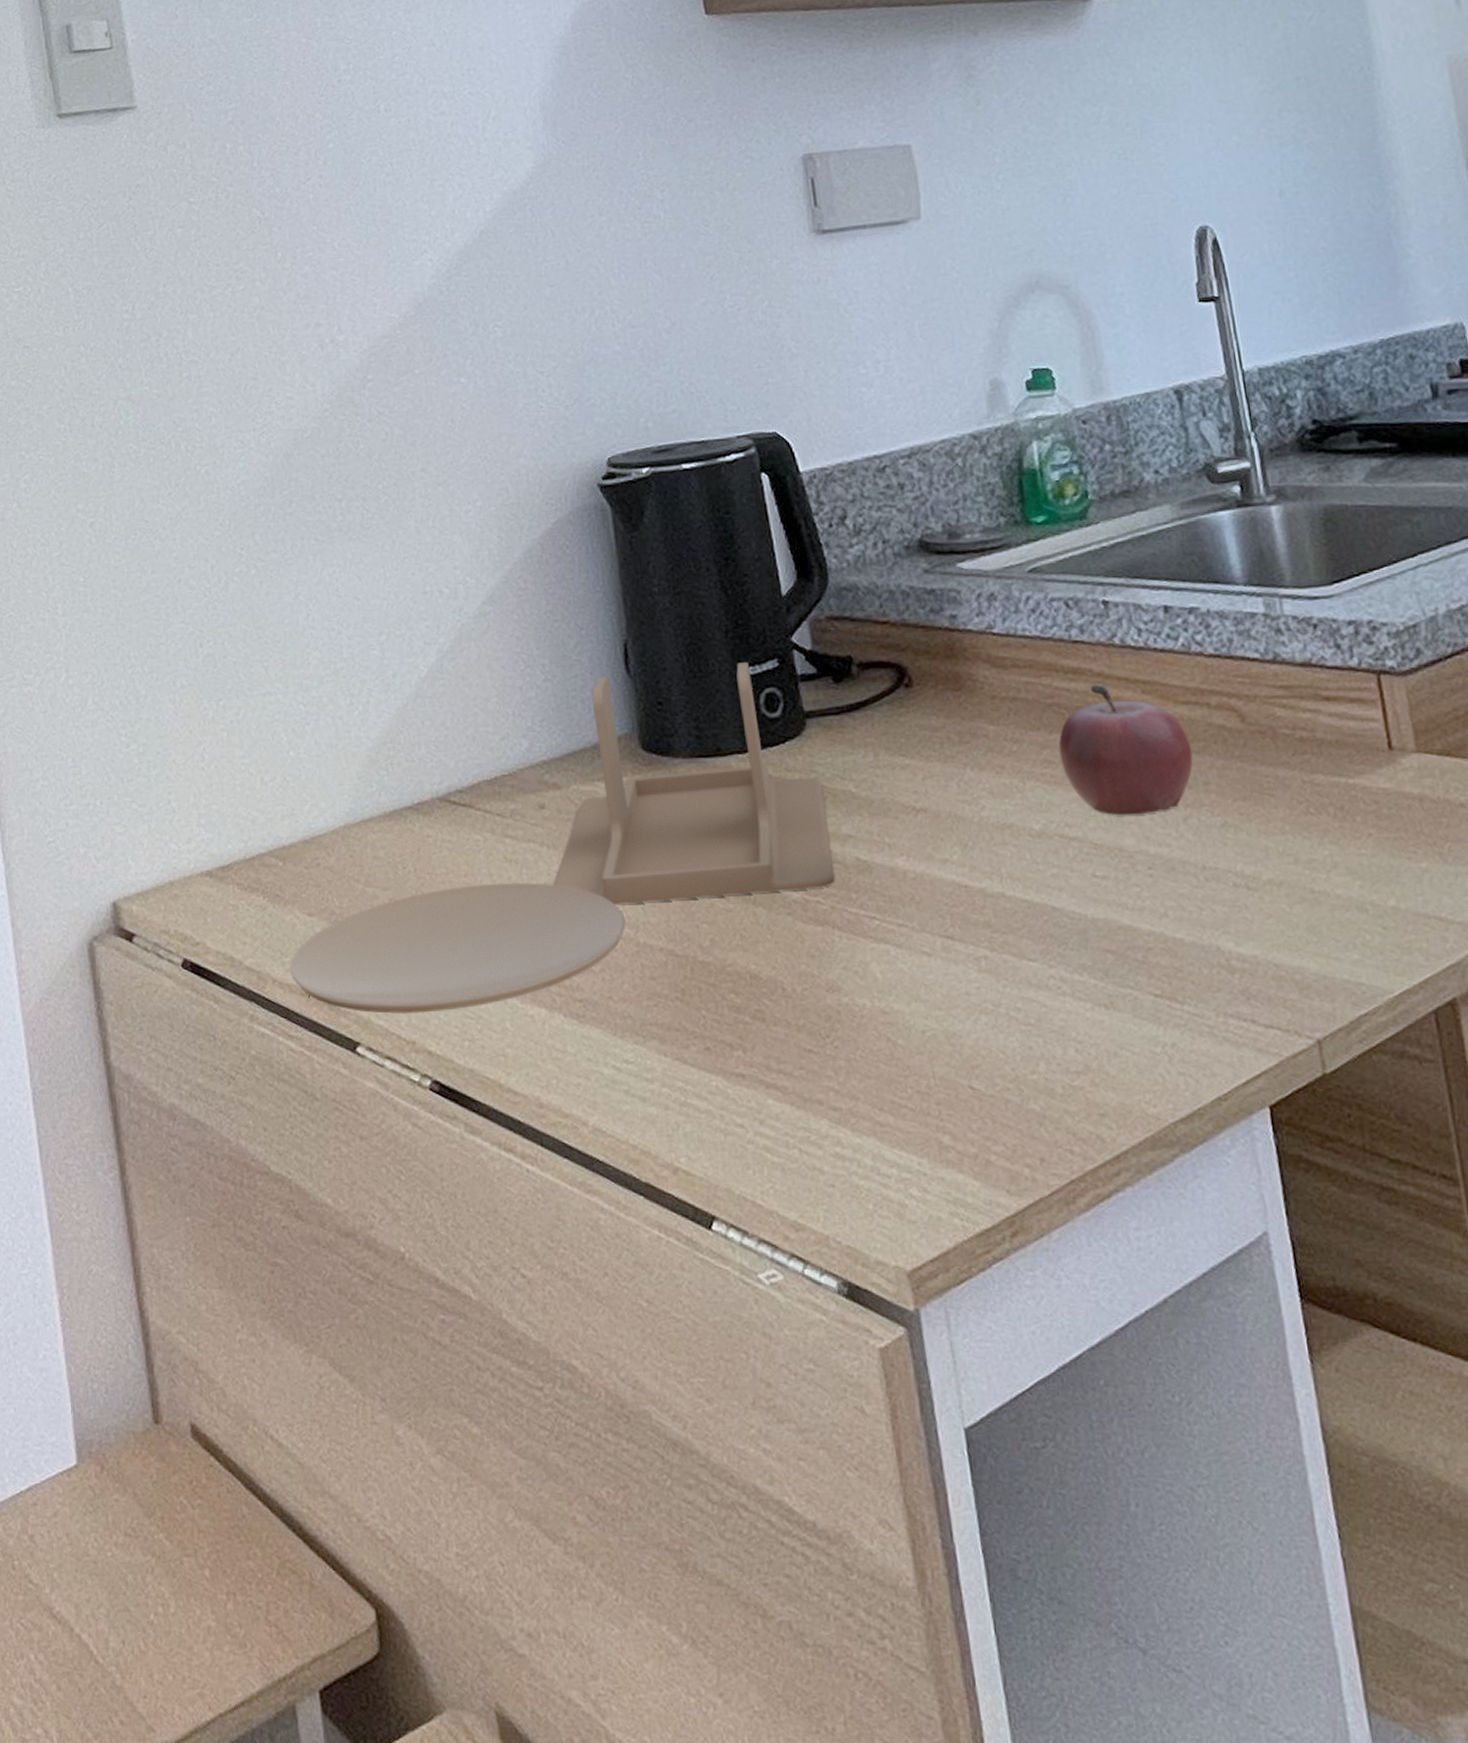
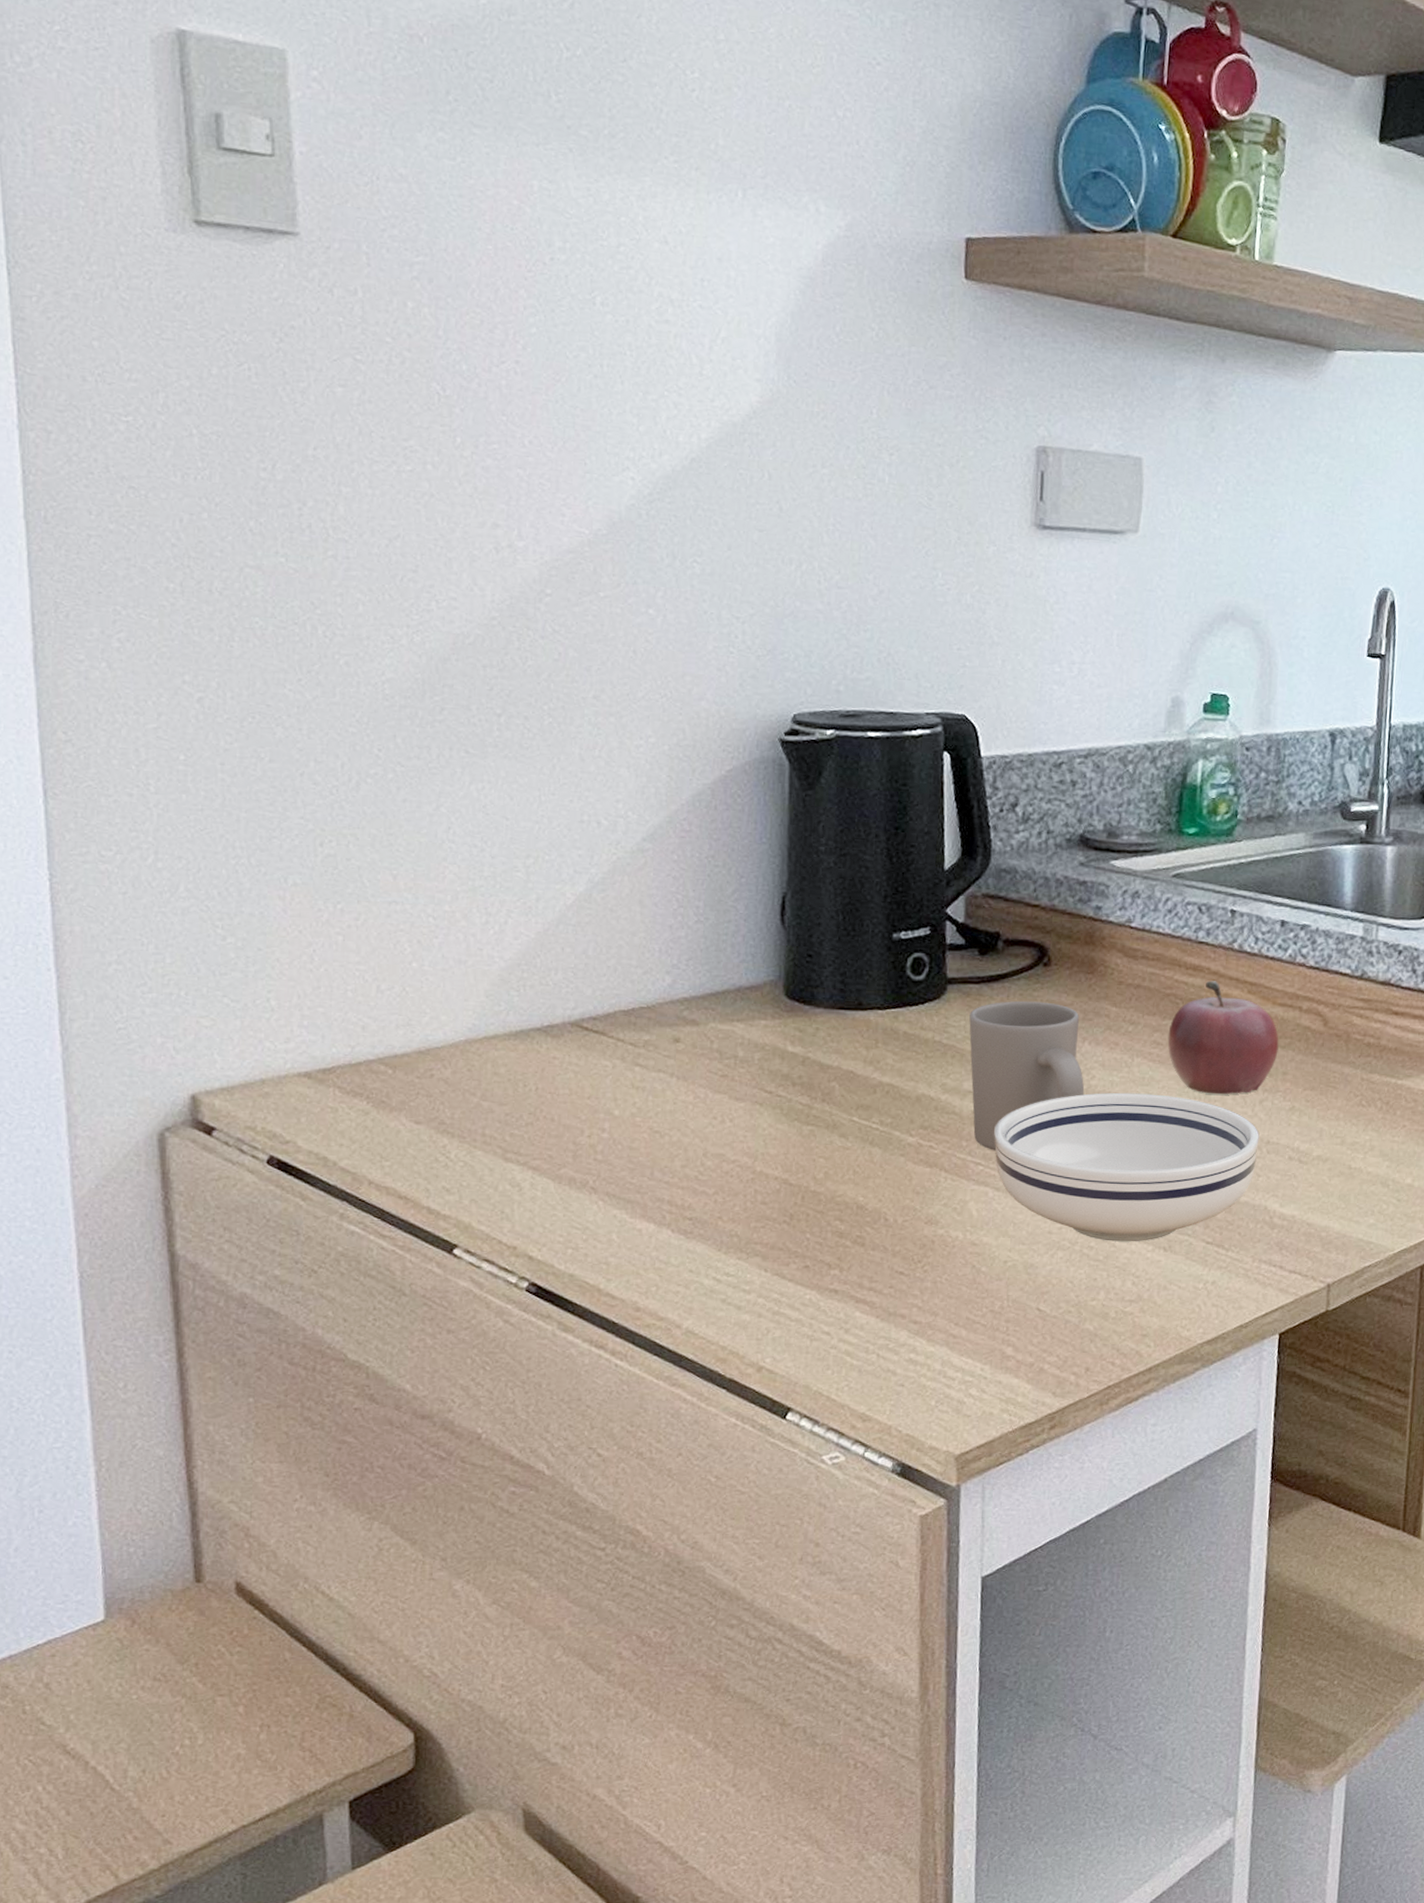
plate: present [290,883,626,1014] -> none [390,1107,746,1221]
napkin holder: present [553,662,835,905] -> none [678,925,953,1136]
mug: none [835,727,977,901] -> present [969,1000,1085,1151]
bowl: none [883,821,1196,1001] -> present [993,1092,1260,1242]

